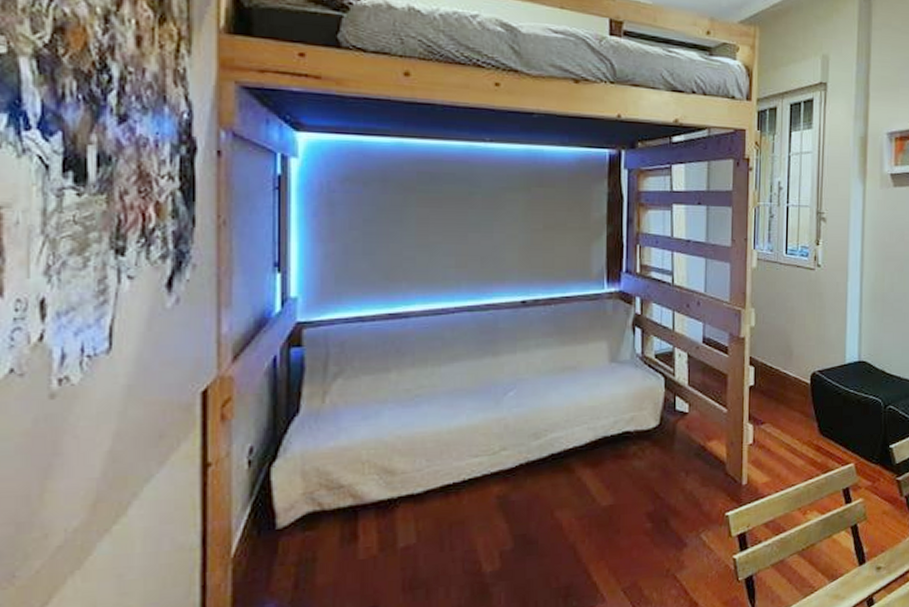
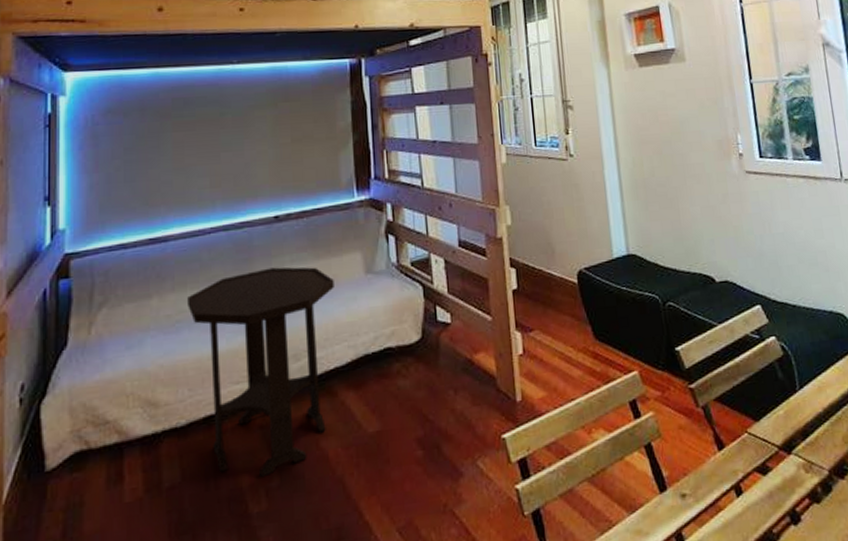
side table: none [428,350,578,542] -> present [187,267,334,478]

